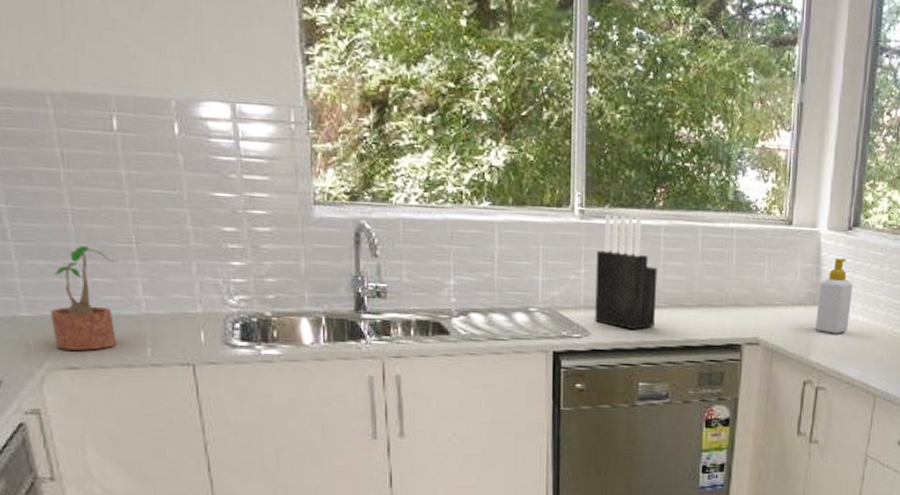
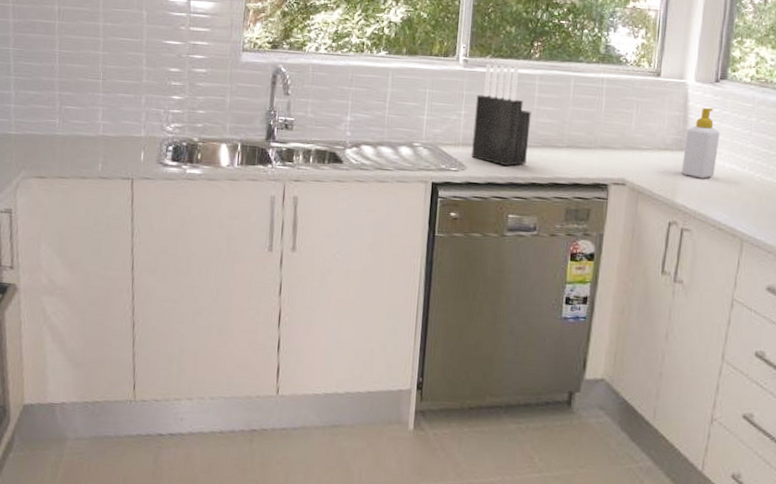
potted plant: present [49,245,119,351] -> none [31,80,88,164]

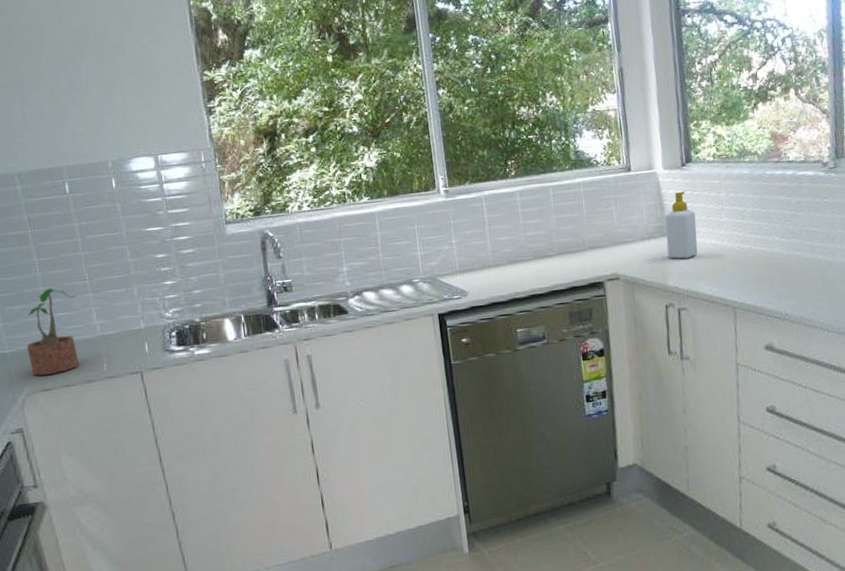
potted plant: none [31,80,88,164] -> present [26,287,79,376]
knife block: present [471,64,531,167] -> none [463,187,523,284]

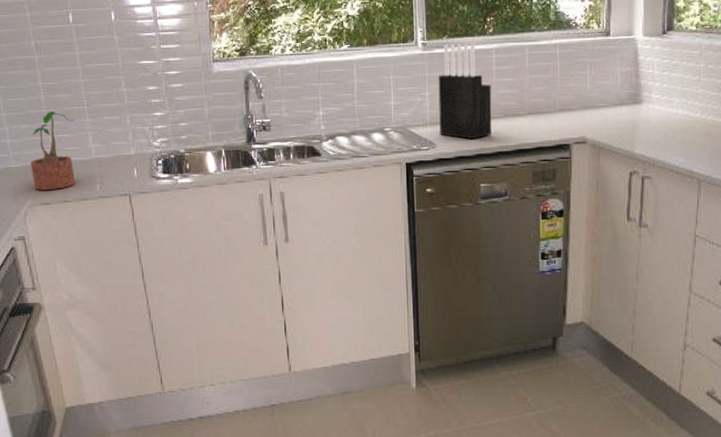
knife block: none [463,187,523,284] -> present [438,43,492,140]
soap bottle: present [664,191,698,259] -> none [638,59,671,128]

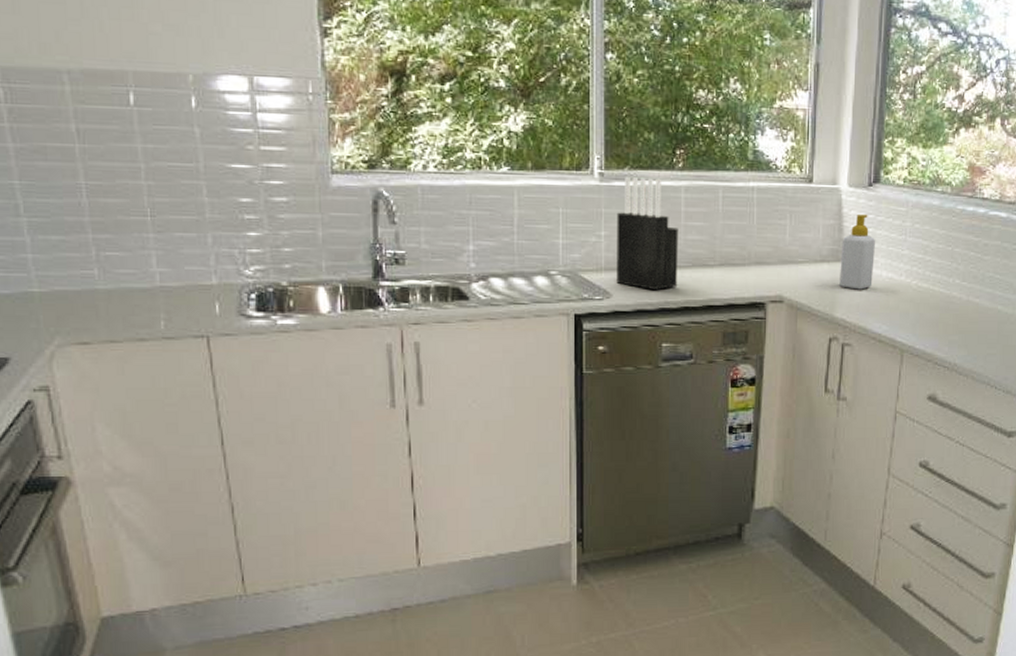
potted plant: present [30,110,76,190] -> none [61,219,133,325]
soap bottle: none [638,59,671,128] -> present [839,213,876,290]

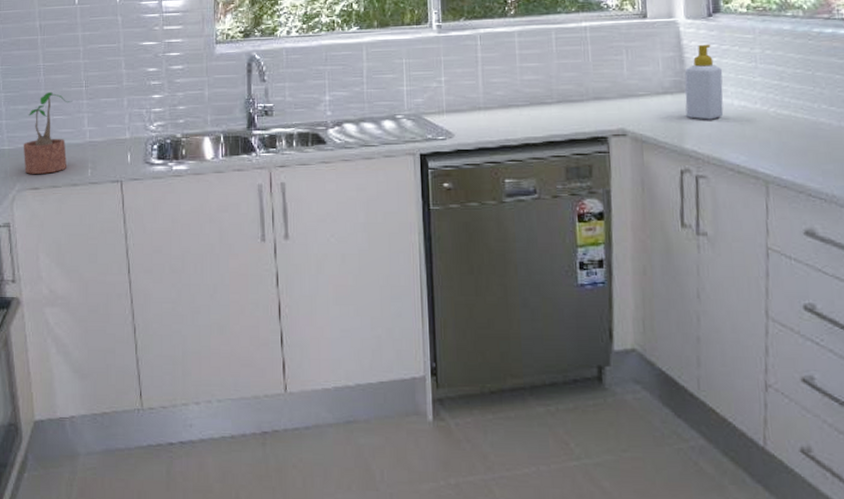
potted plant: none [61,219,133,325] -> present [23,91,72,174]
knife block: present [616,177,679,291] -> none [455,26,516,129]

